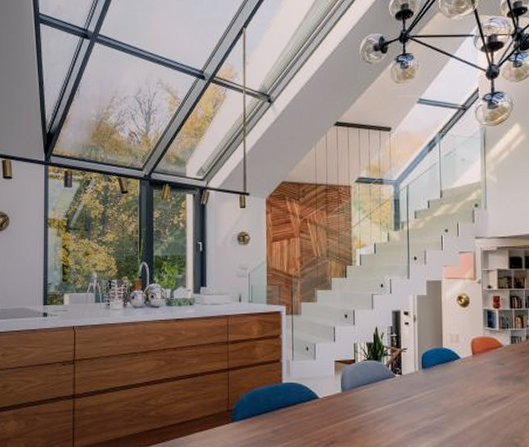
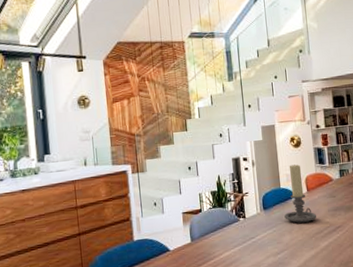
candle holder: none [445,325,481,389] -> present [284,164,316,224]

